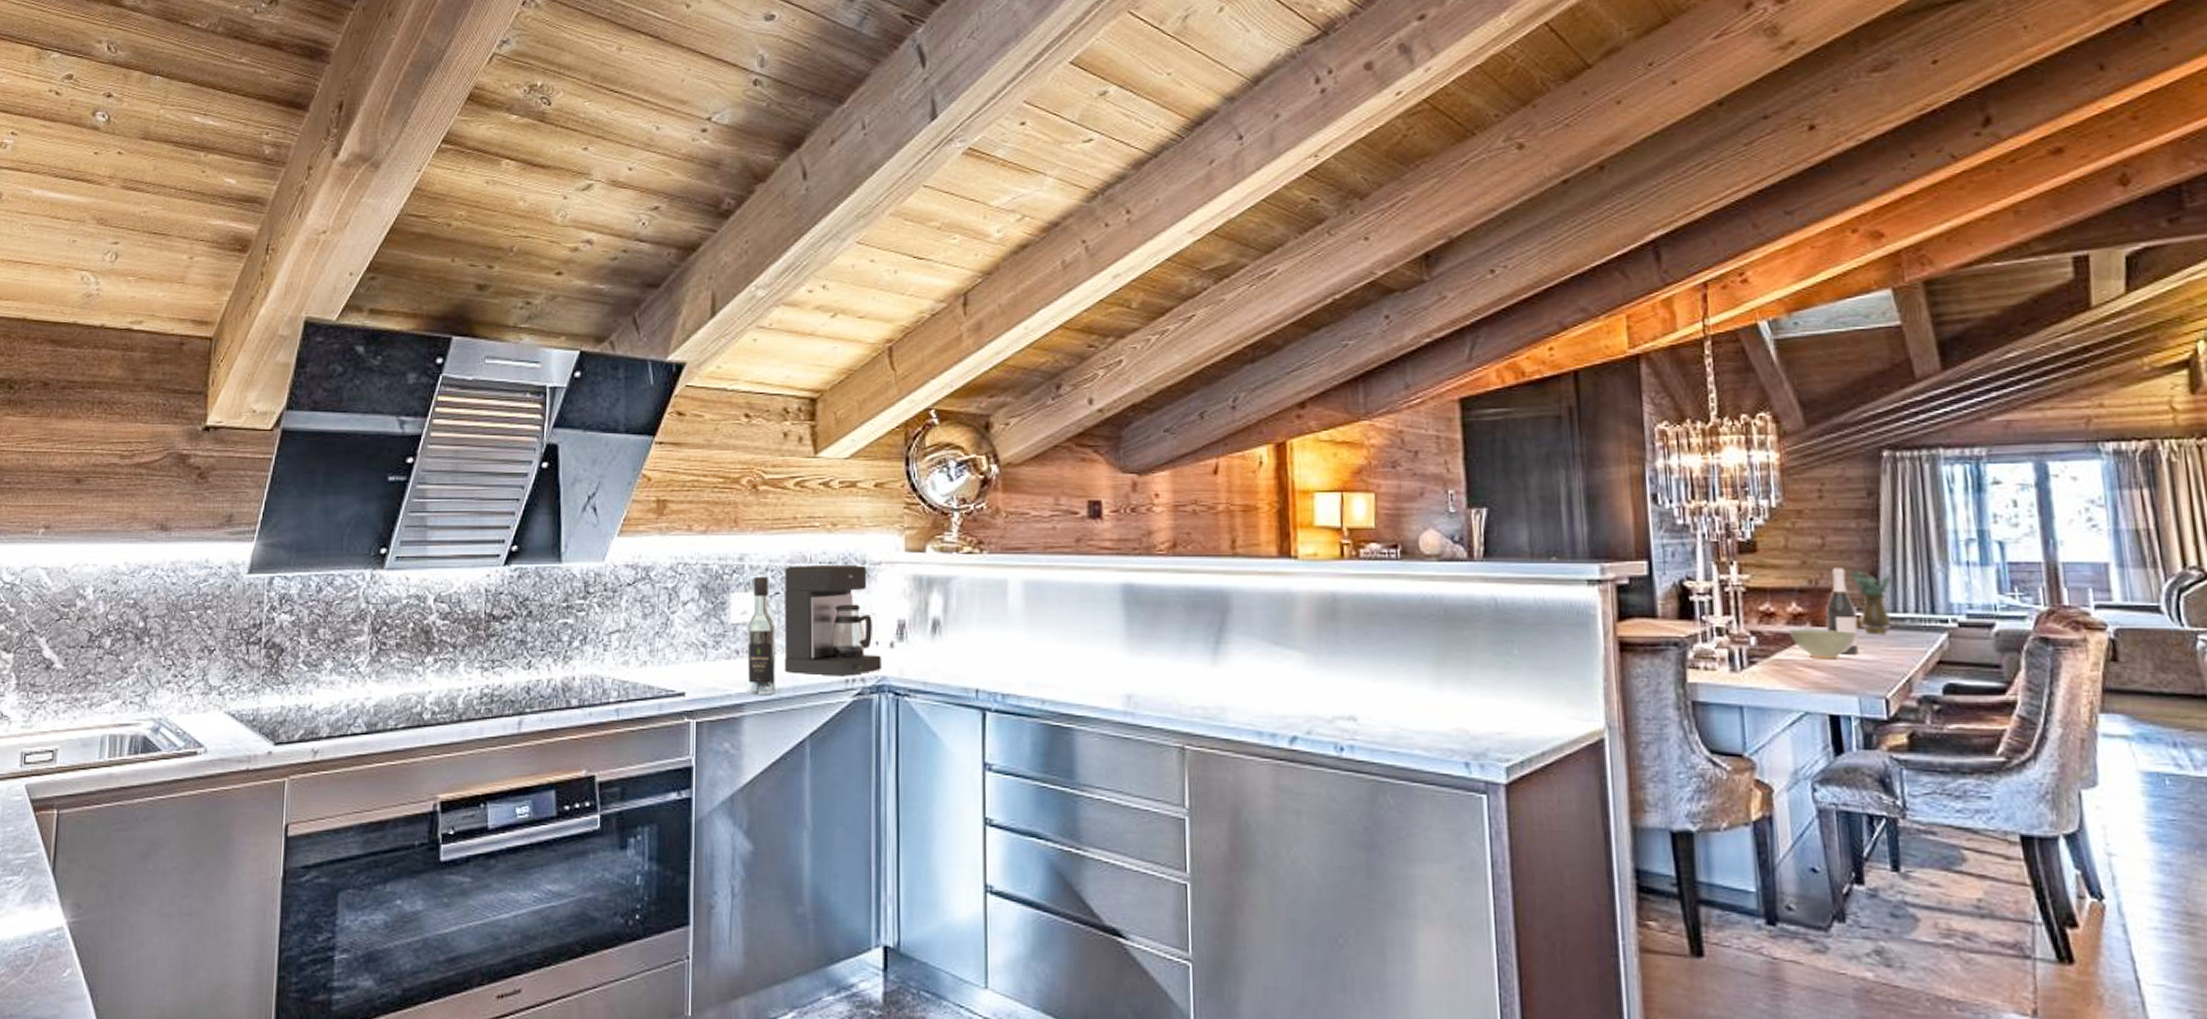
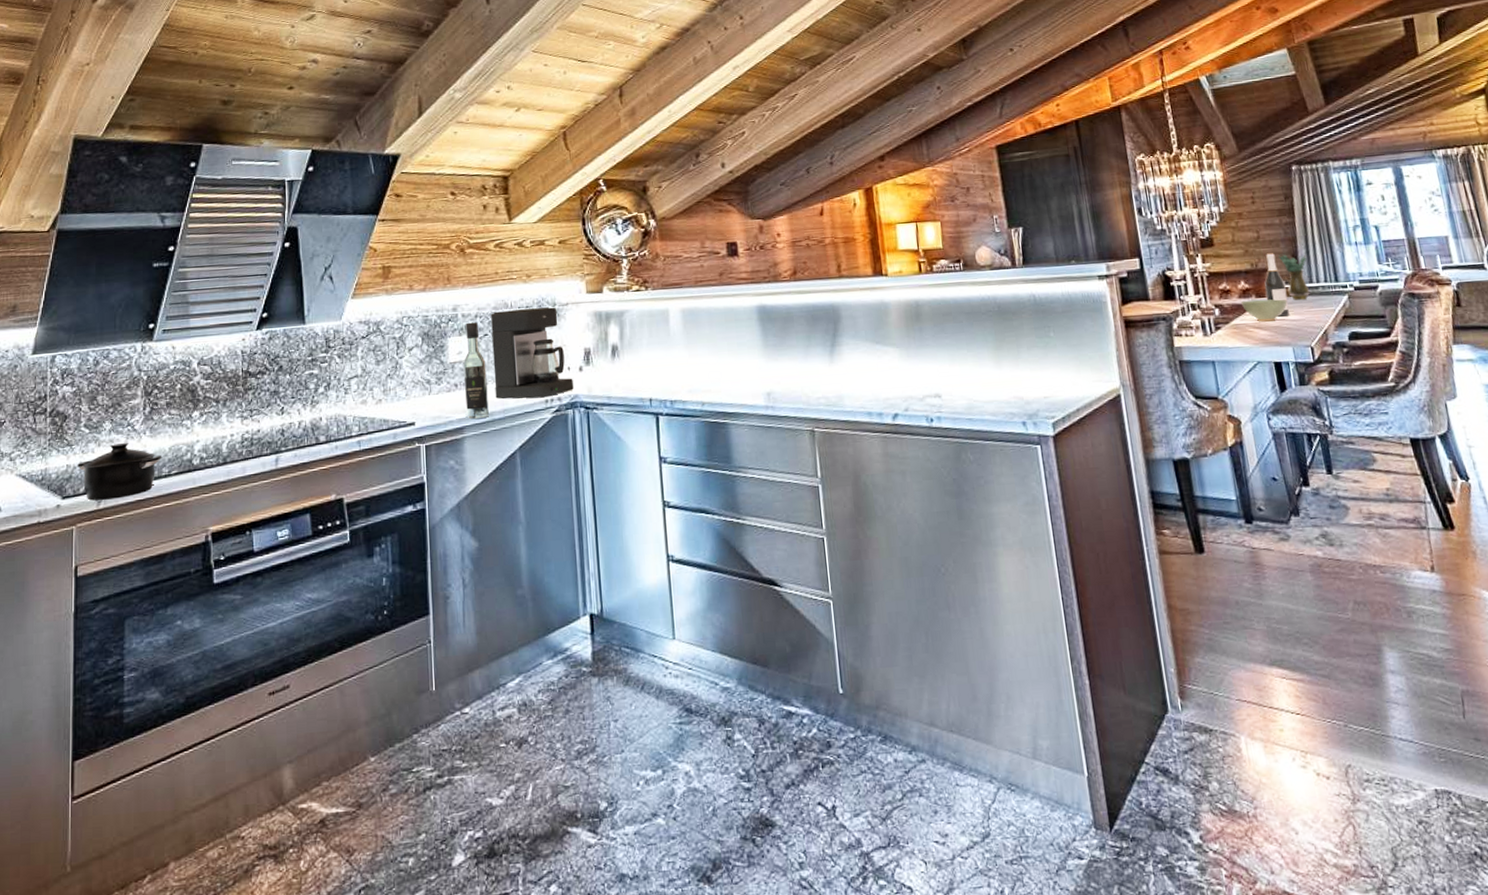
saucepan: none [293,687,388,752] -> present [77,443,161,502]

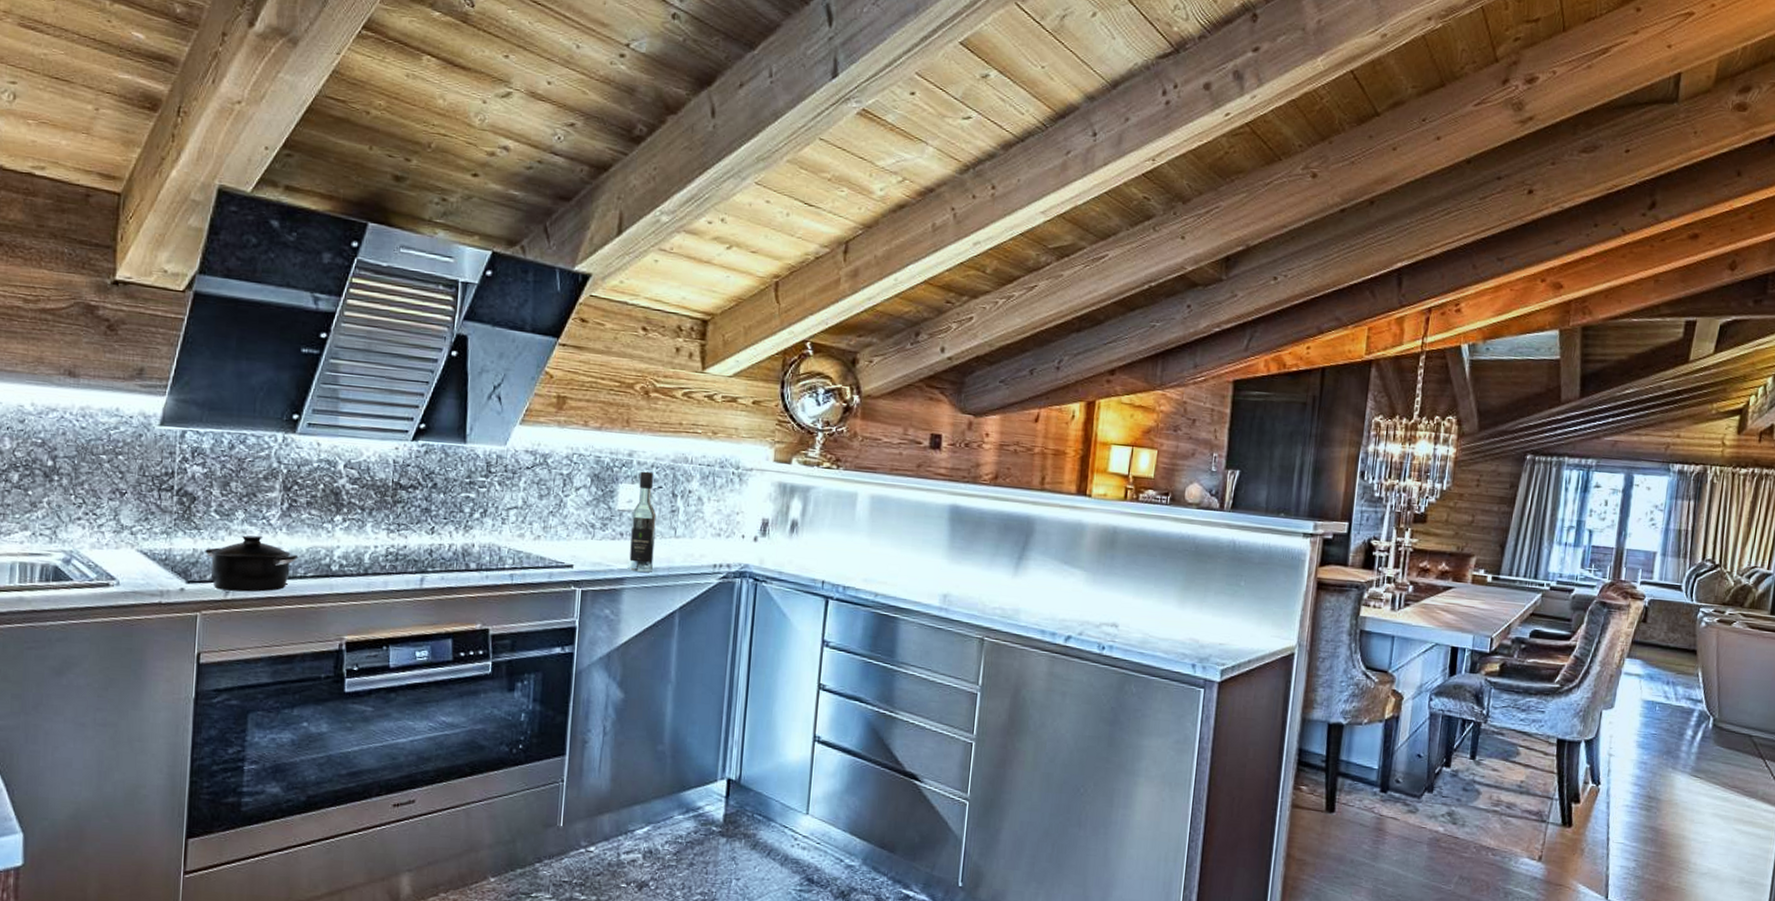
coffee maker: present [491,307,574,399] -> none [661,464,746,562]
bowl: present [1240,299,1287,322] -> none [1436,582,1482,607]
wine bottle: present [1264,253,1290,318] -> none [1462,539,1485,606]
vase: present [1278,253,1310,301] -> none [1485,541,1514,592]

